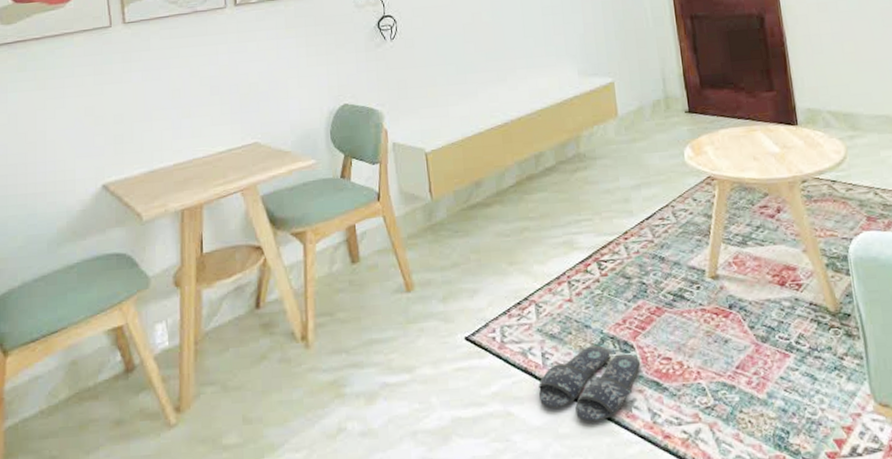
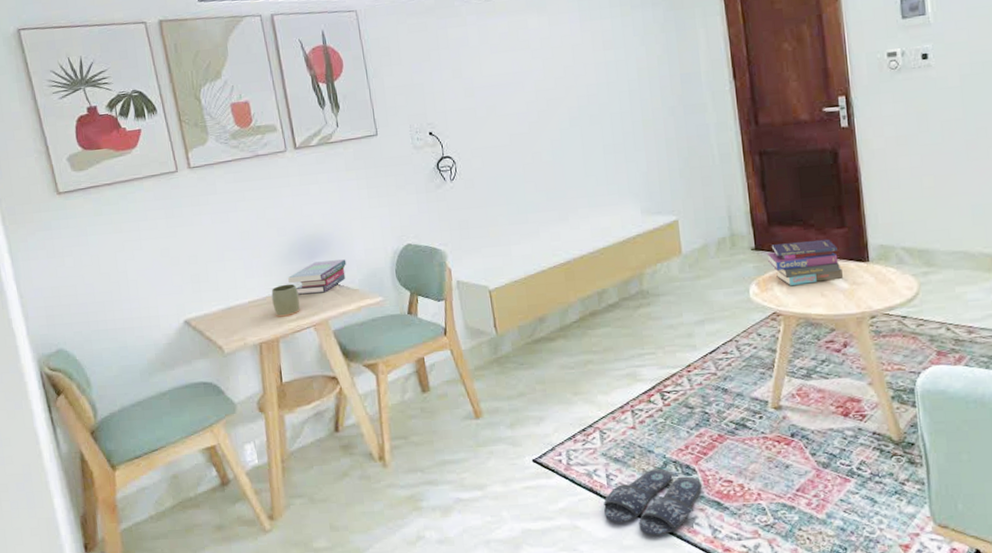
mug: none [198,145,229,181] -> present [271,283,300,317]
books: none [218,120,280,157] -> present [288,259,347,295]
books: none [700,102,774,150] -> present [766,238,843,287]

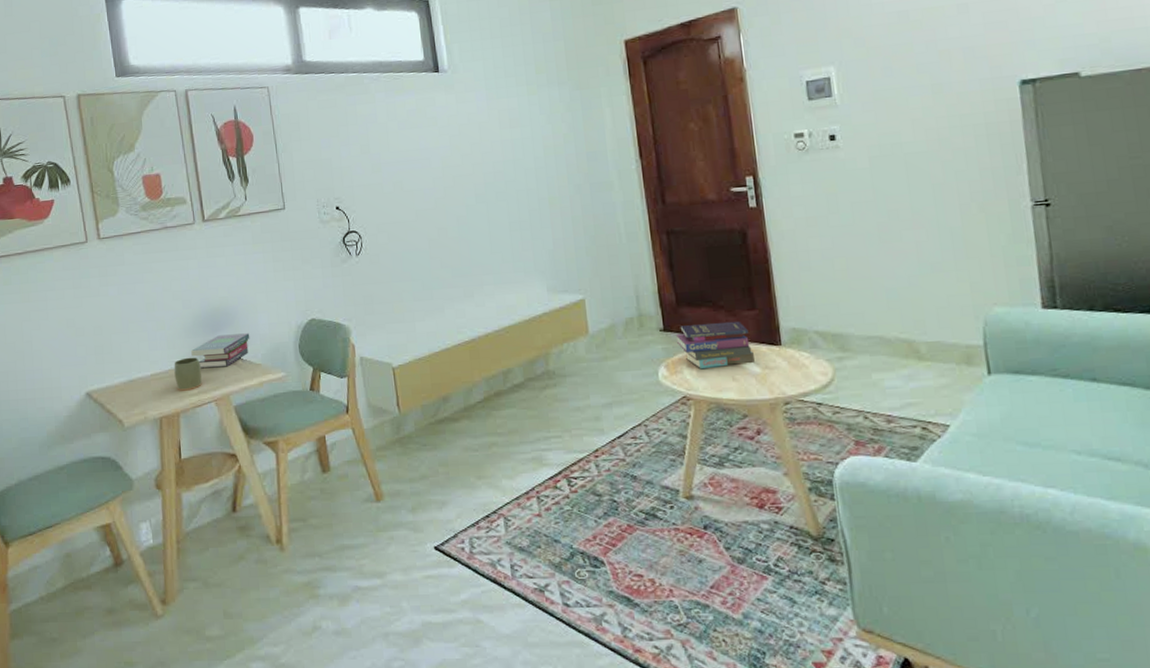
slippers: present [603,468,702,537] -> none [508,560,611,634]

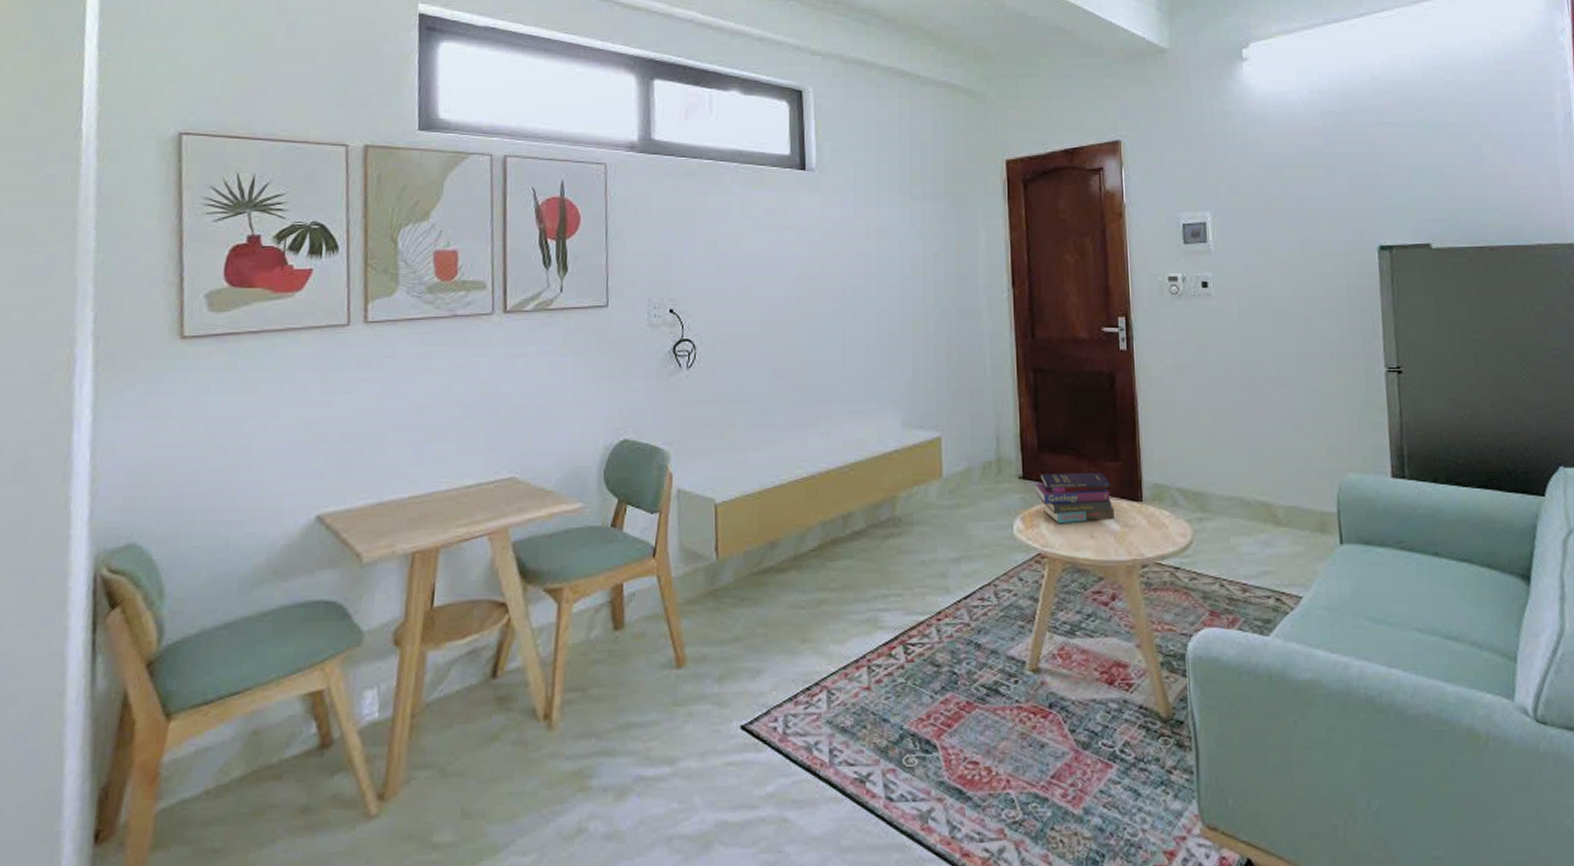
mug: present [174,357,202,391] -> none [439,478,477,520]
books: present [191,333,250,369] -> none [466,452,545,493]

